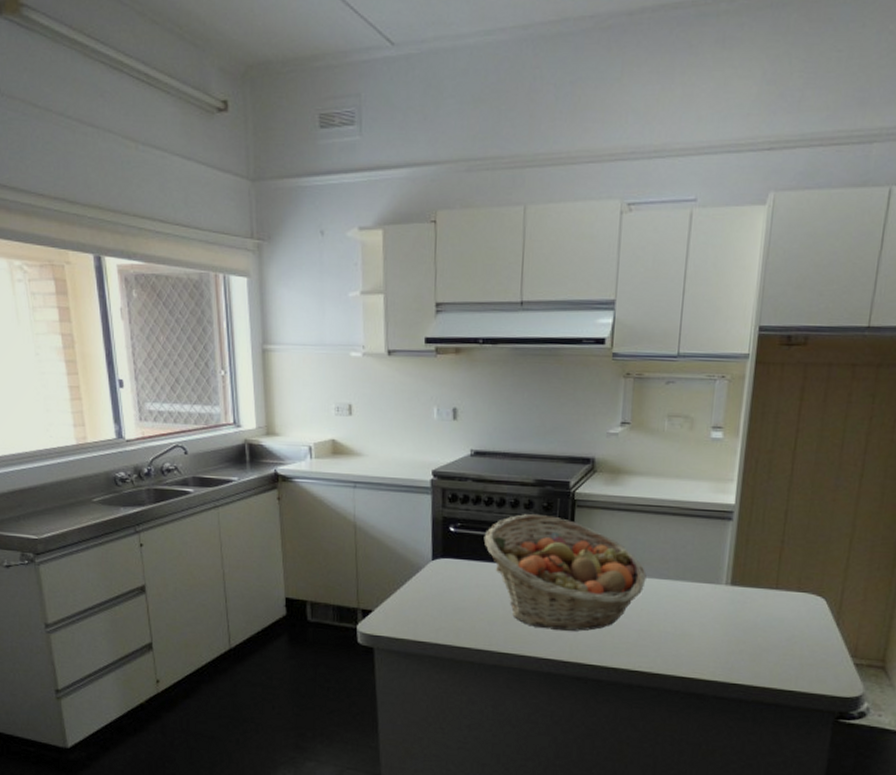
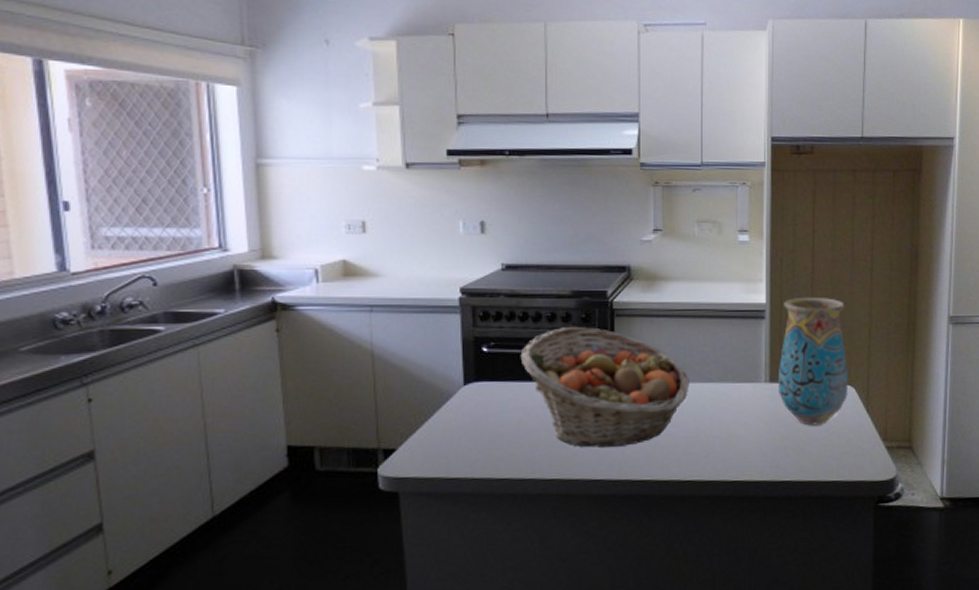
vase: none [739,500,825,634] -> present [779,296,849,426]

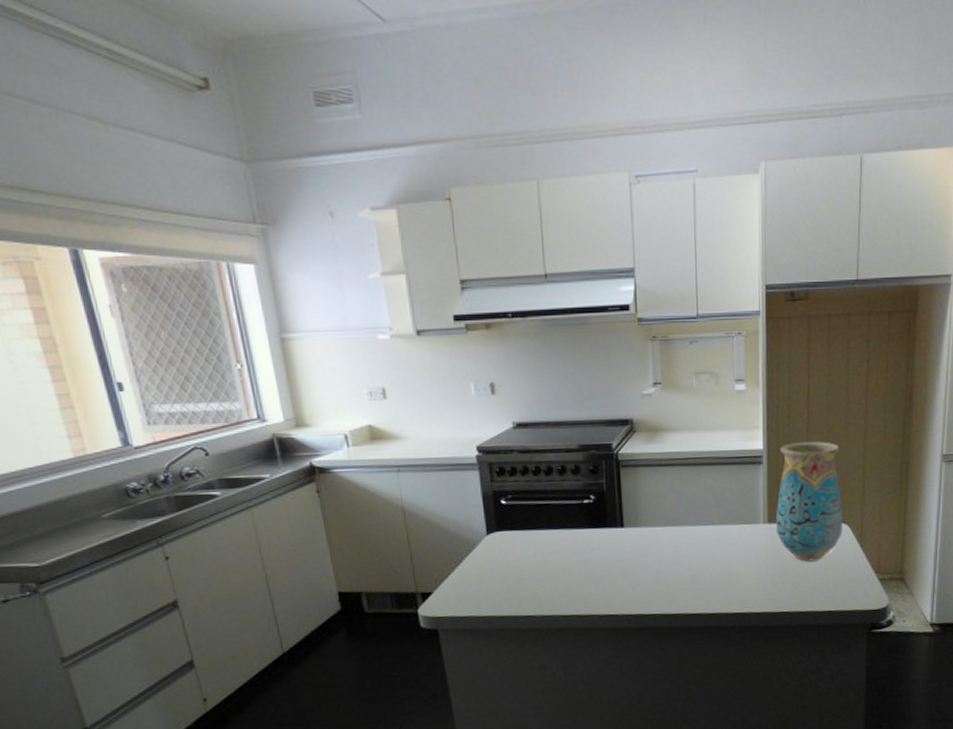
fruit basket: present [520,327,690,448] -> none [535,478,693,587]

